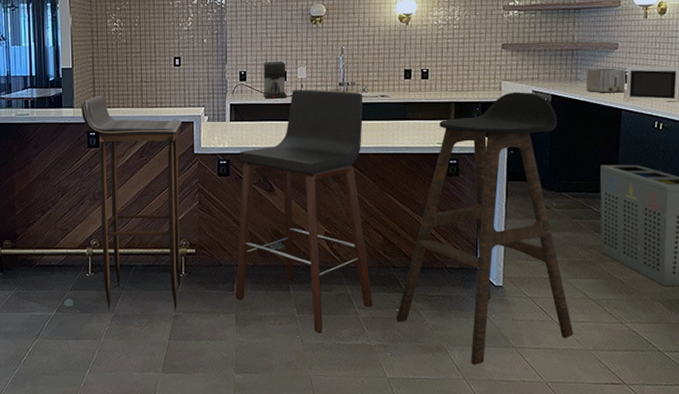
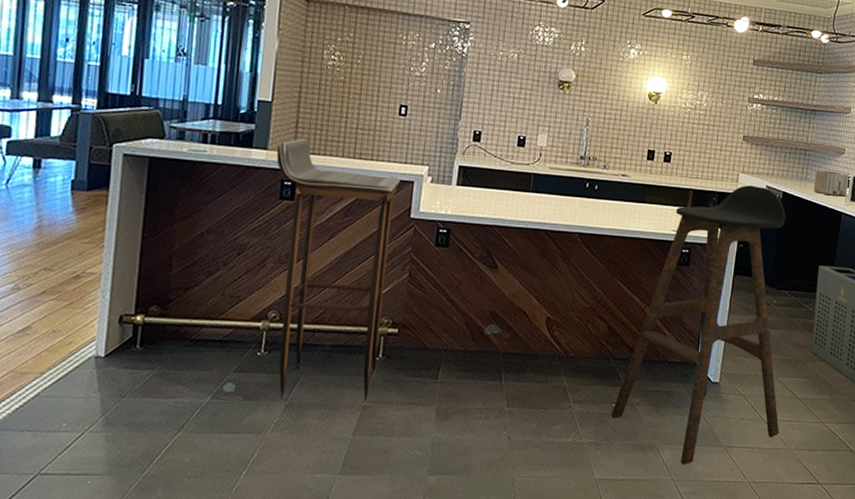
bar stool: present [235,89,373,333] -> none [438,157,604,429]
coffee maker: present [263,62,287,99] -> none [497,124,526,166]

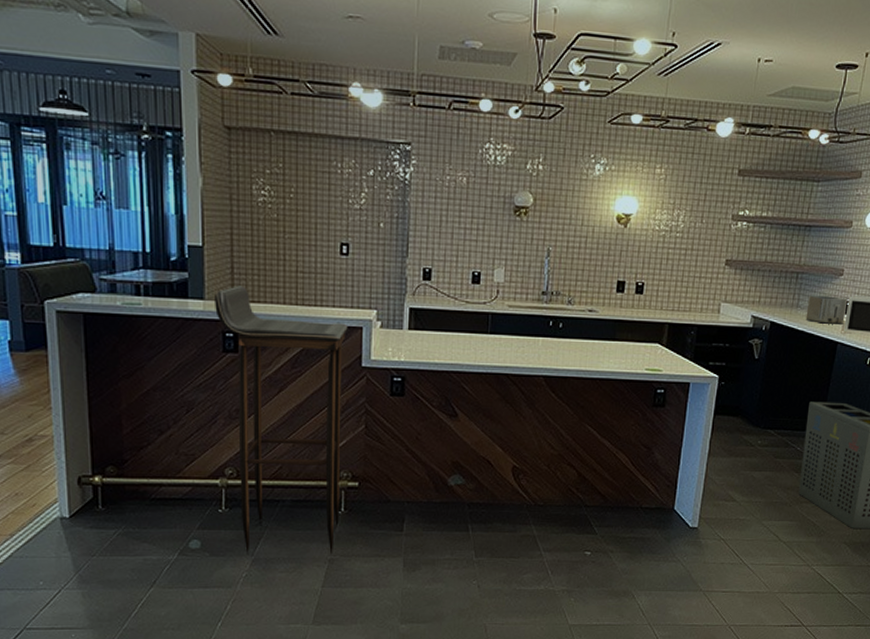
bar stool: present [612,185,786,464] -> none [584,316,773,609]

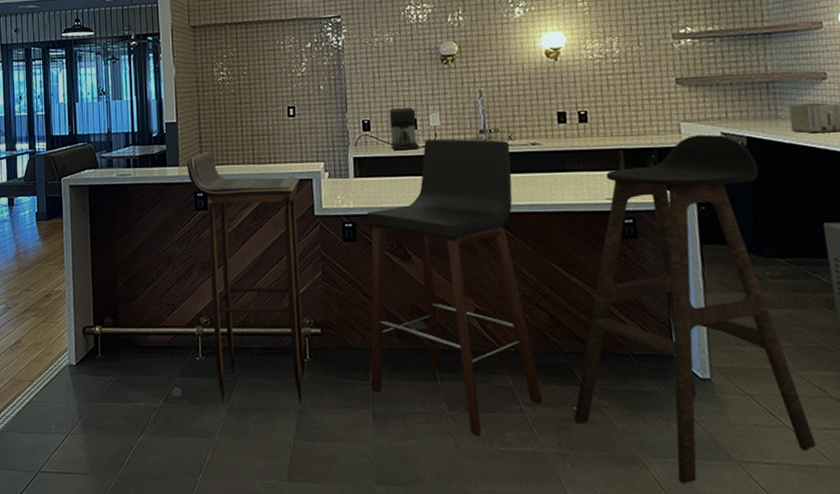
bar stool: none [404,295,569,578] -> present [366,138,542,436]
coffee maker: none [450,259,481,306] -> present [389,108,419,151]
bar stool: none [584,316,773,609] -> present [574,134,817,483]

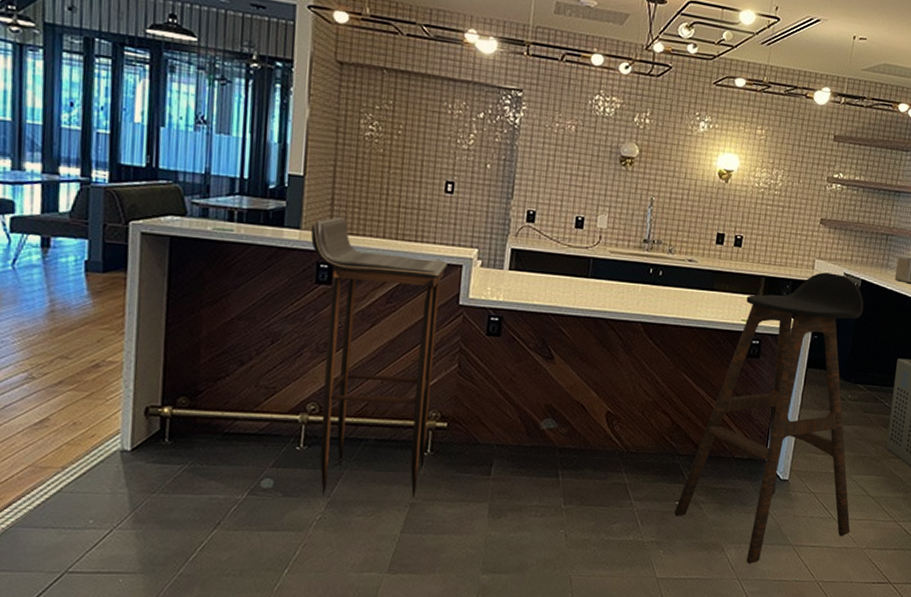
bar stool: present [366,138,542,436] -> none [491,240,669,527]
coffee maker: present [389,108,419,151] -> none [553,203,585,250]

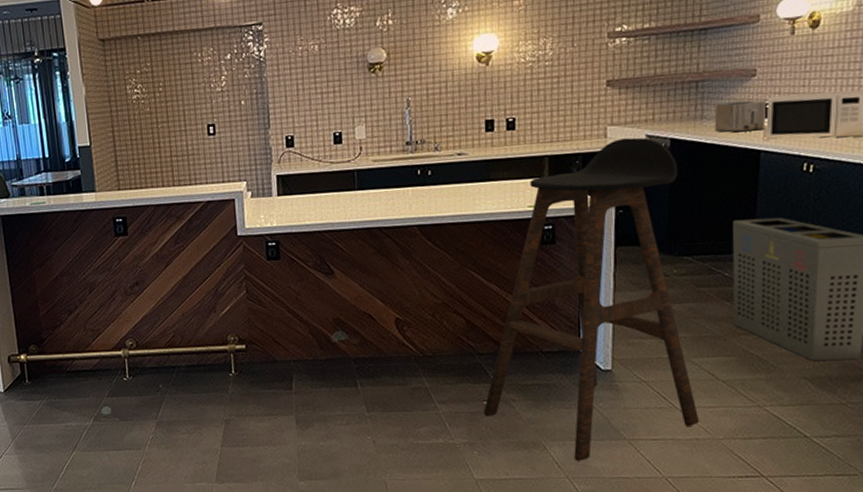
bar stool: present [311,217,448,499] -> none [104,175,231,418]

